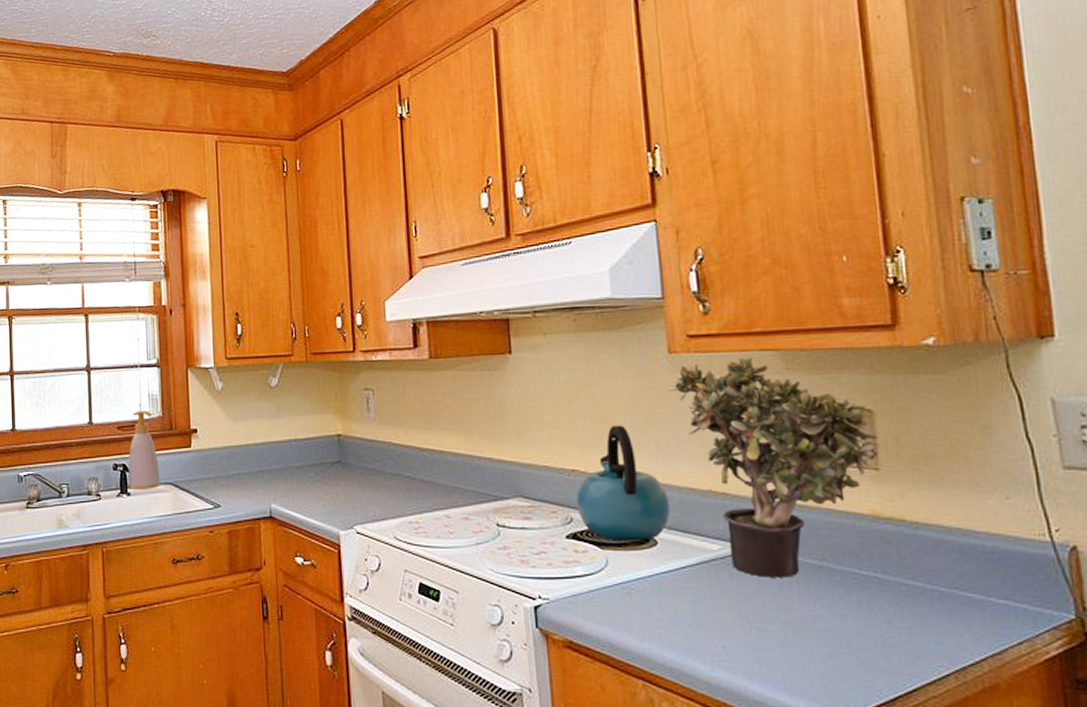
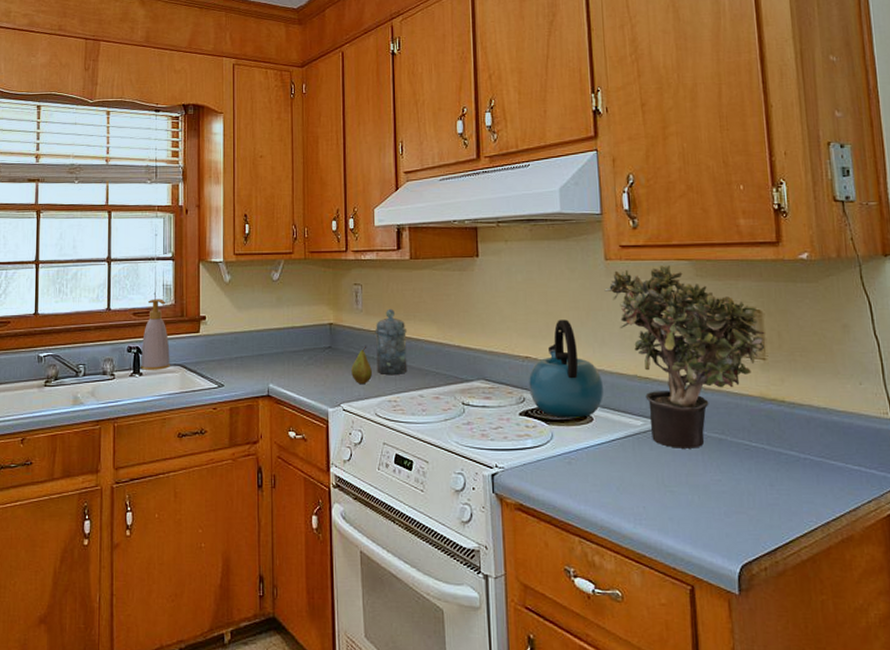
fruit: none [364,460,389,504] -> present [351,346,372,385]
canister: none [390,416,430,492] -> present [375,308,408,374]

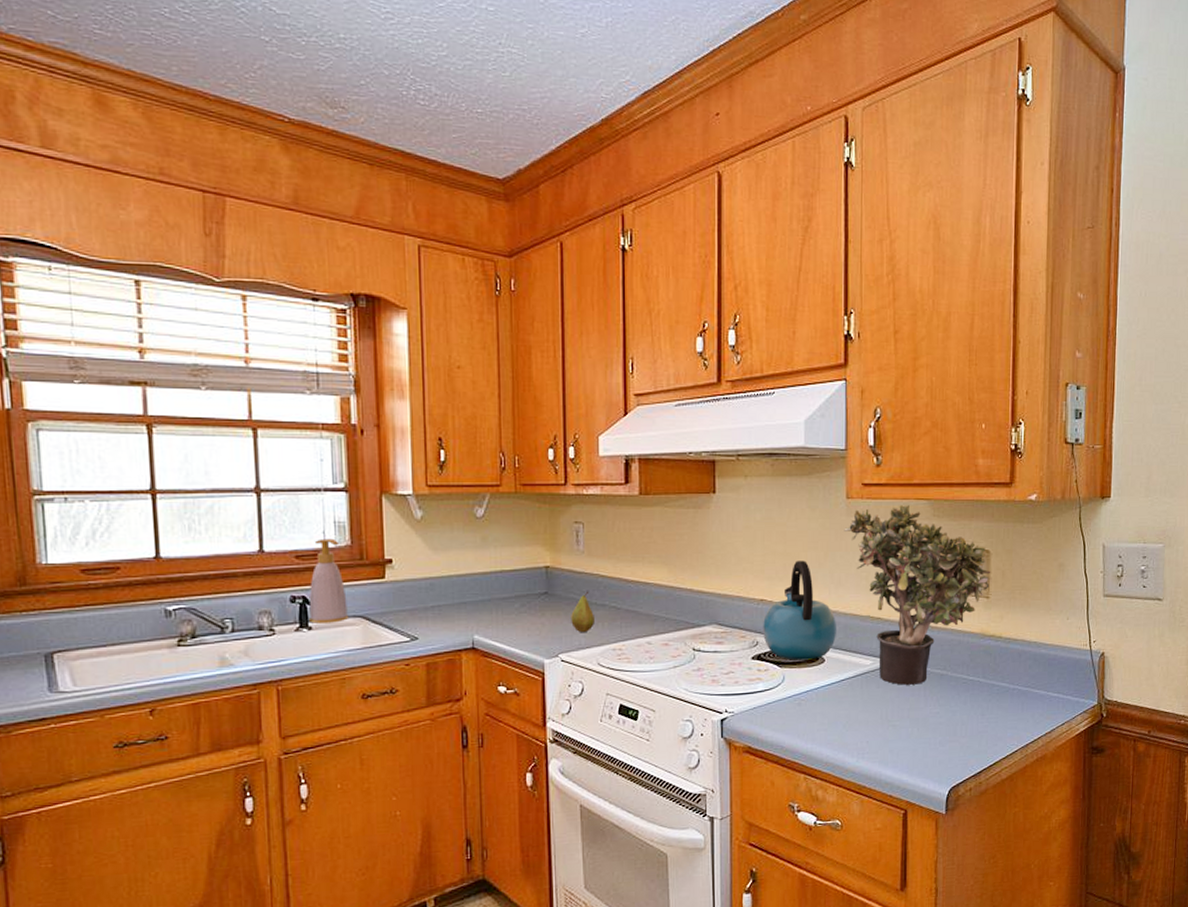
canister: present [375,308,408,374] -> none [598,549,635,621]

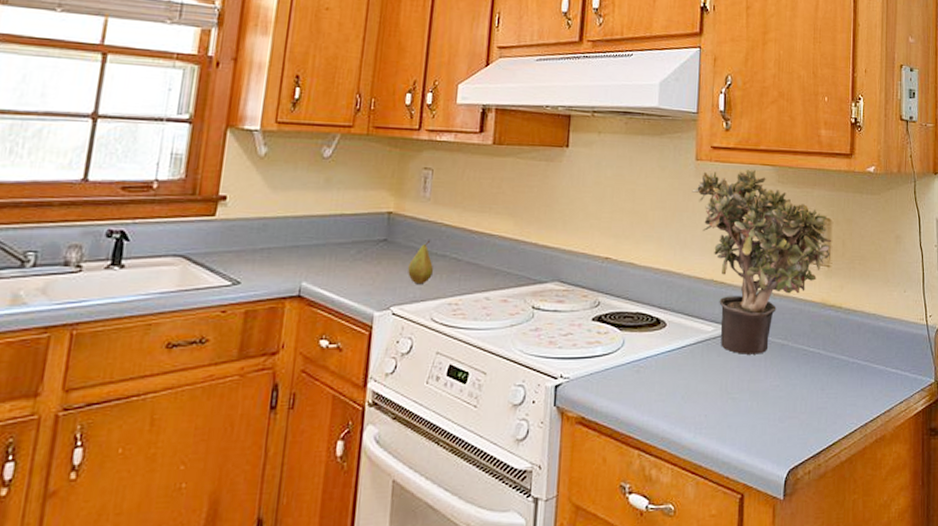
soap bottle: present [308,538,349,625] -> none [122,170,172,263]
kettle: present [763,560,836,660] -> none [605,219,680,324]

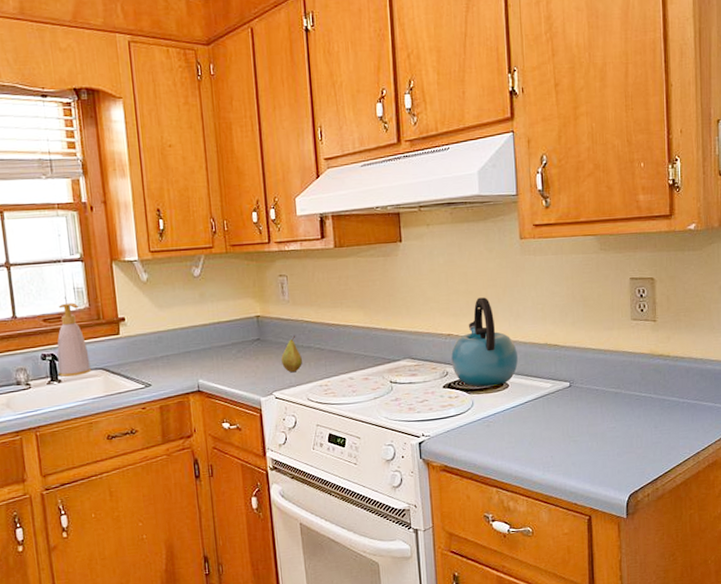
soap bottle: none [122,170,172,263] -> present [57,302,92,378]
kettle: none [605,219,680,324] -> present [451,297,518,387]
potted plant: present [692,170,832,354] -> none [519,241,657,404]

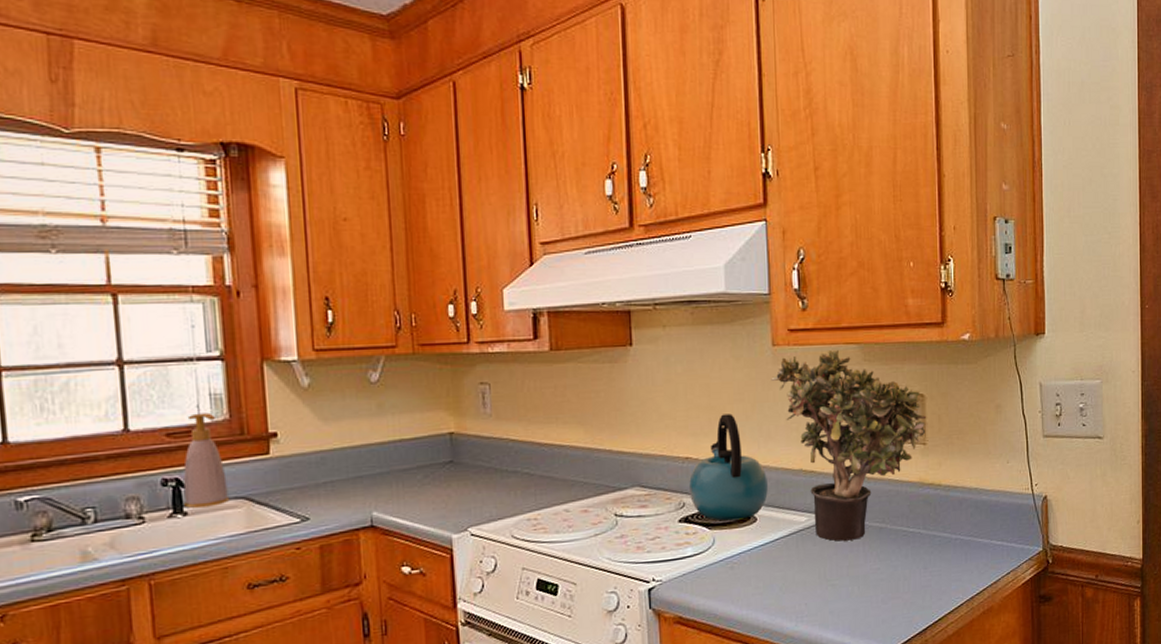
fruit: present [281,335,302,373] -> none [480,457,506,504]
potted plant: none [519,241,657,404] -> present [771,350,927,541]

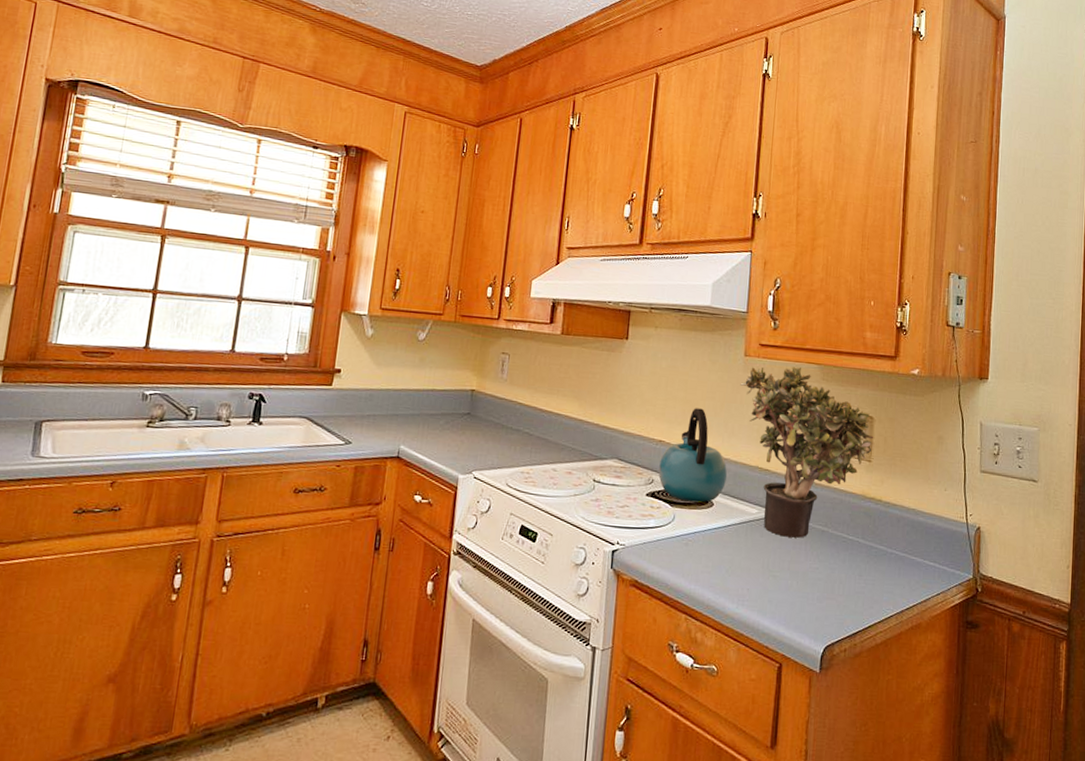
soap bottle: present [183,412,230,509] -> none [260,345,298,422]

